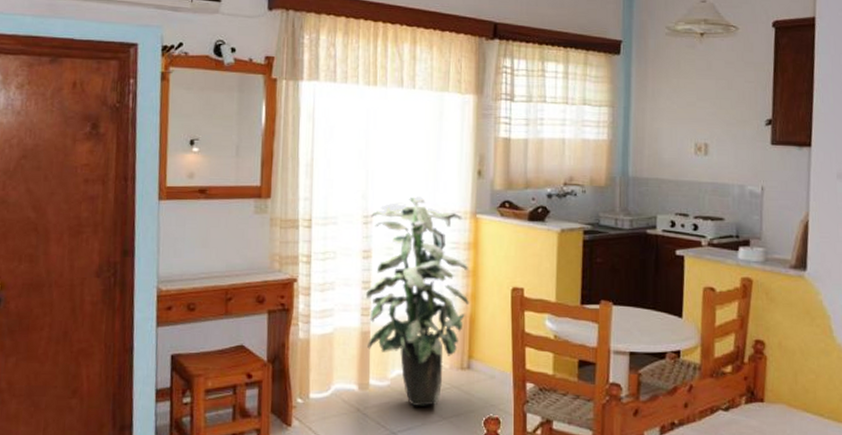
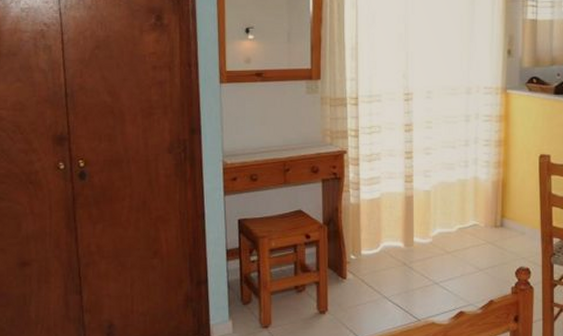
indoor plant: present [366,196,470,407] -> none [409,75,502,261]

